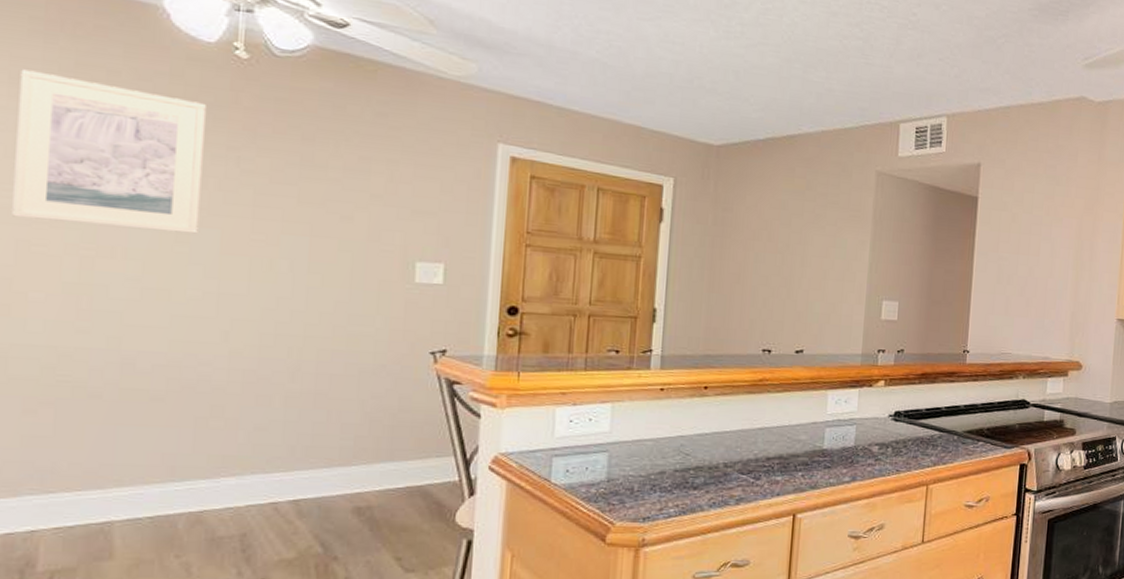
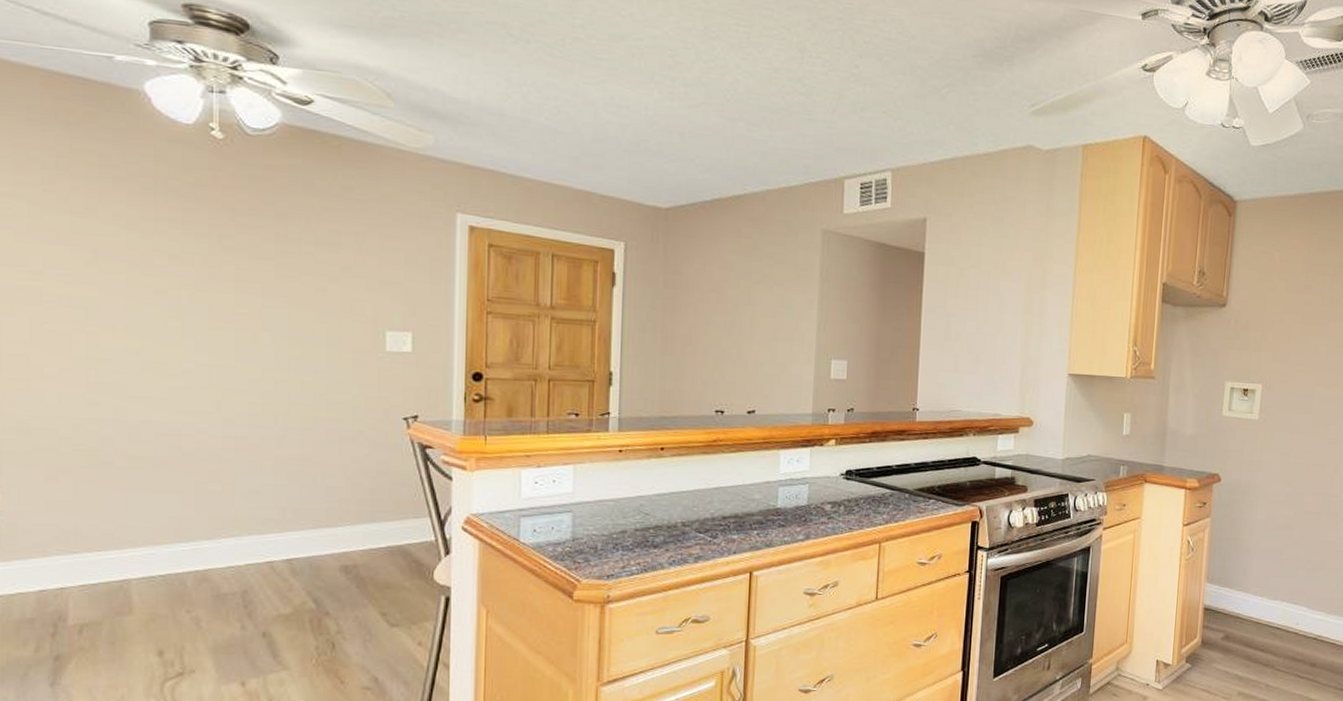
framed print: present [10,69,206,234] -> none [23,157,188,309]

